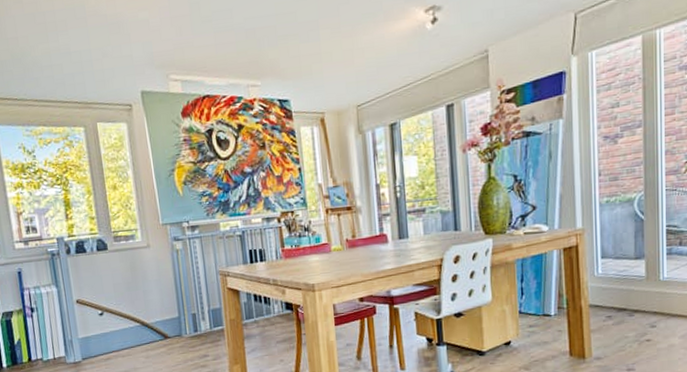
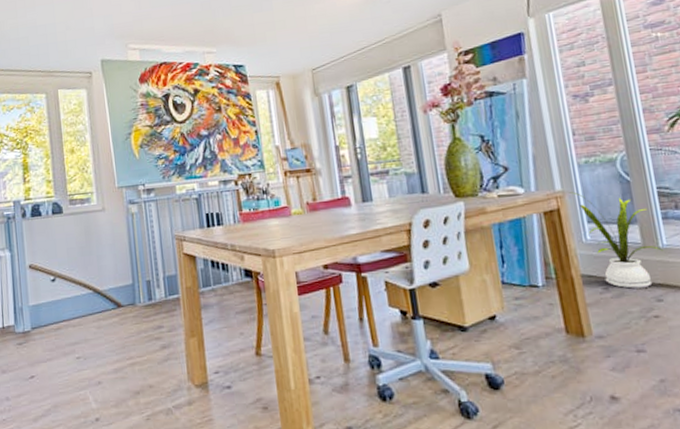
house plant: none [588,229,664,317] -> present [569,192,664,289]

